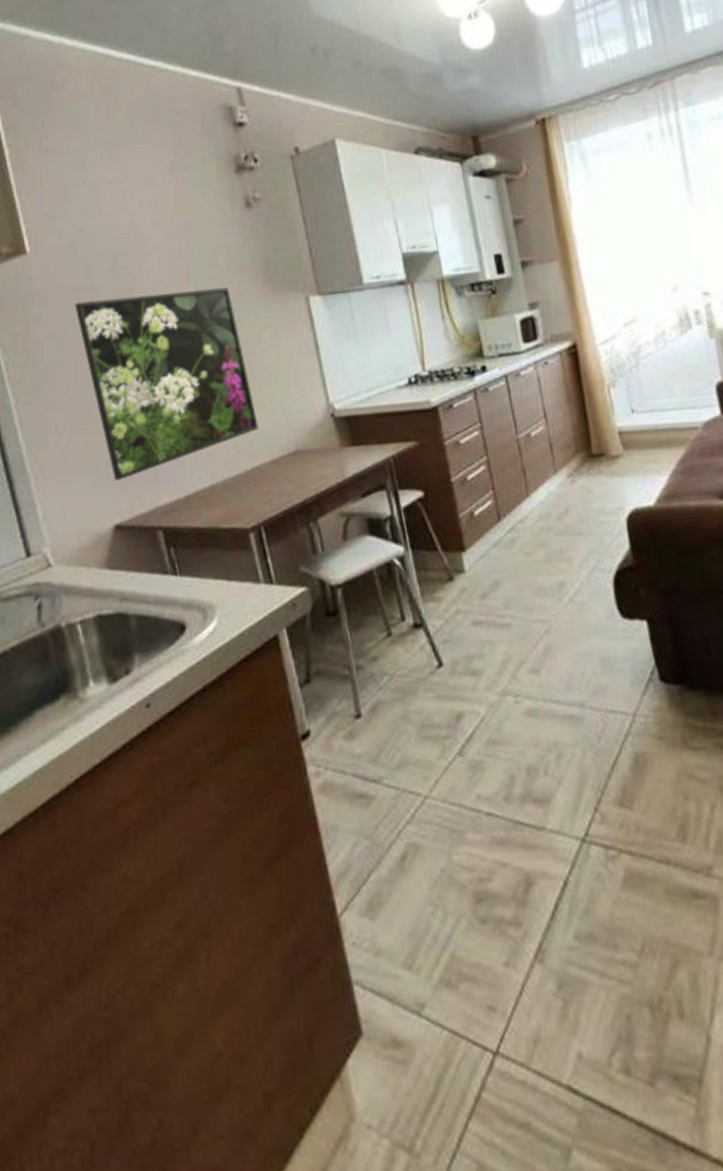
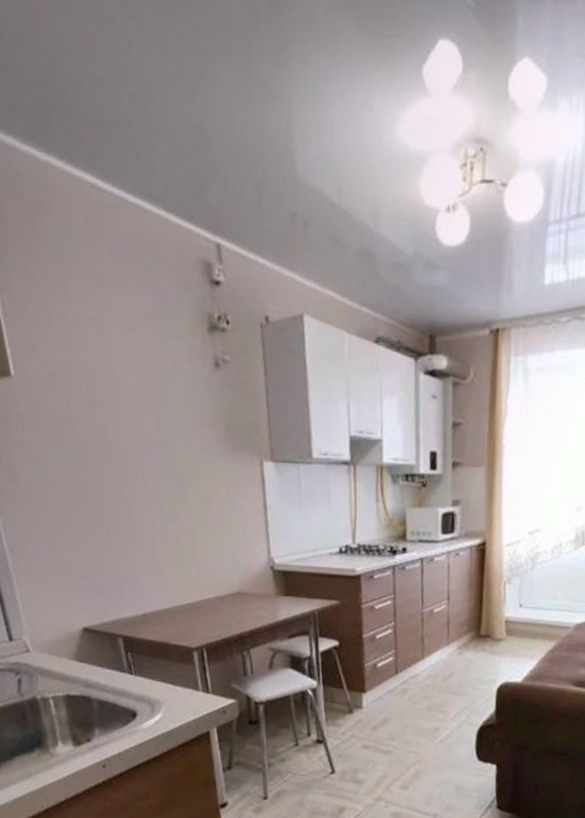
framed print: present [75,287,258,481] -> none [54,431,209,592]

